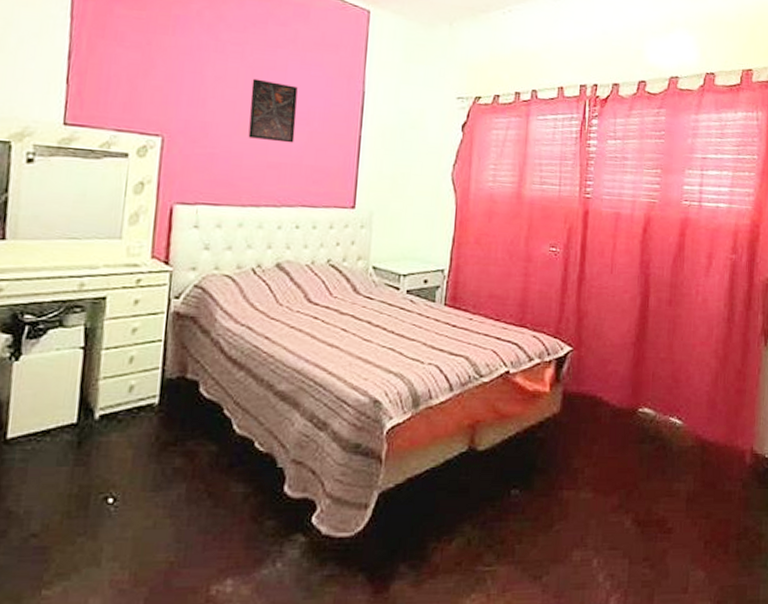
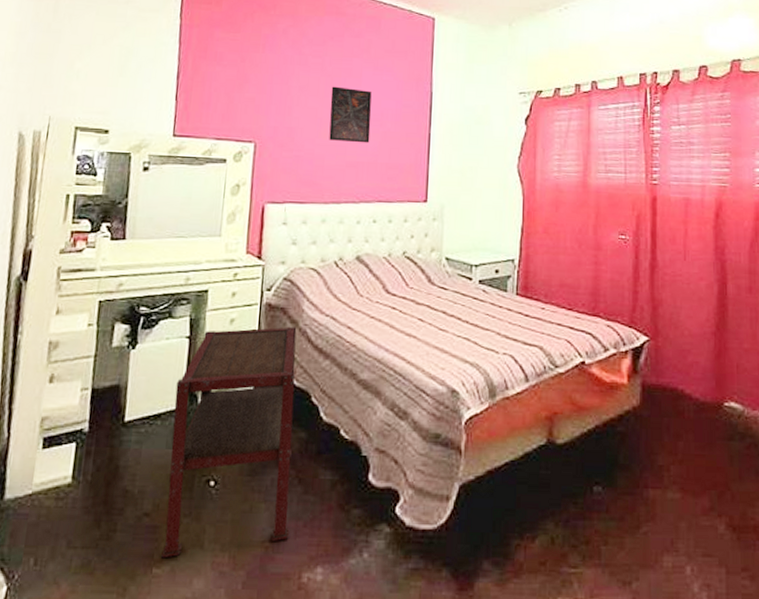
side table: none [52,336,209,580] -> present [161,326,297,559]

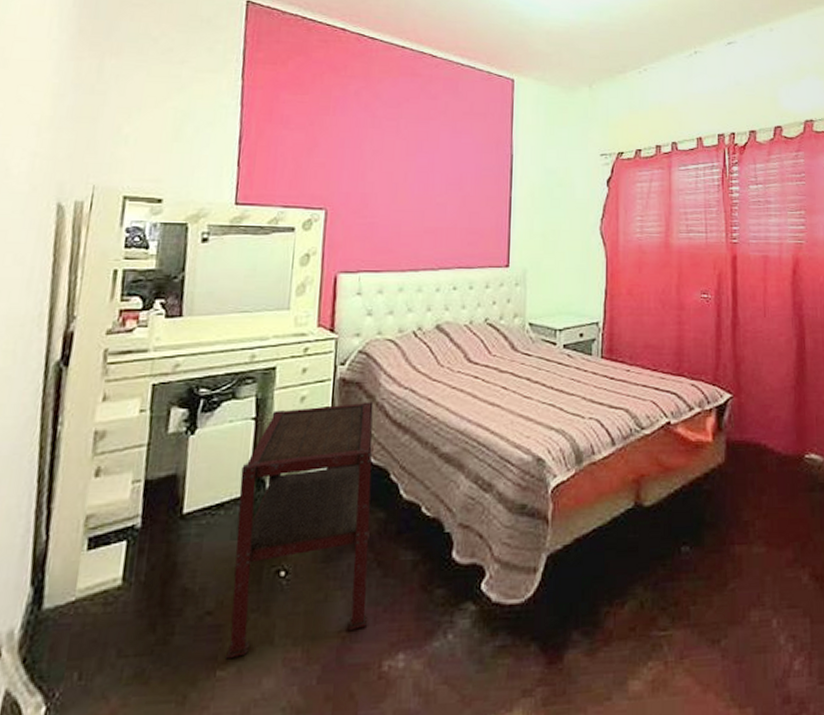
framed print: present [329,86,372,143] -> none [405,150,450,208]

